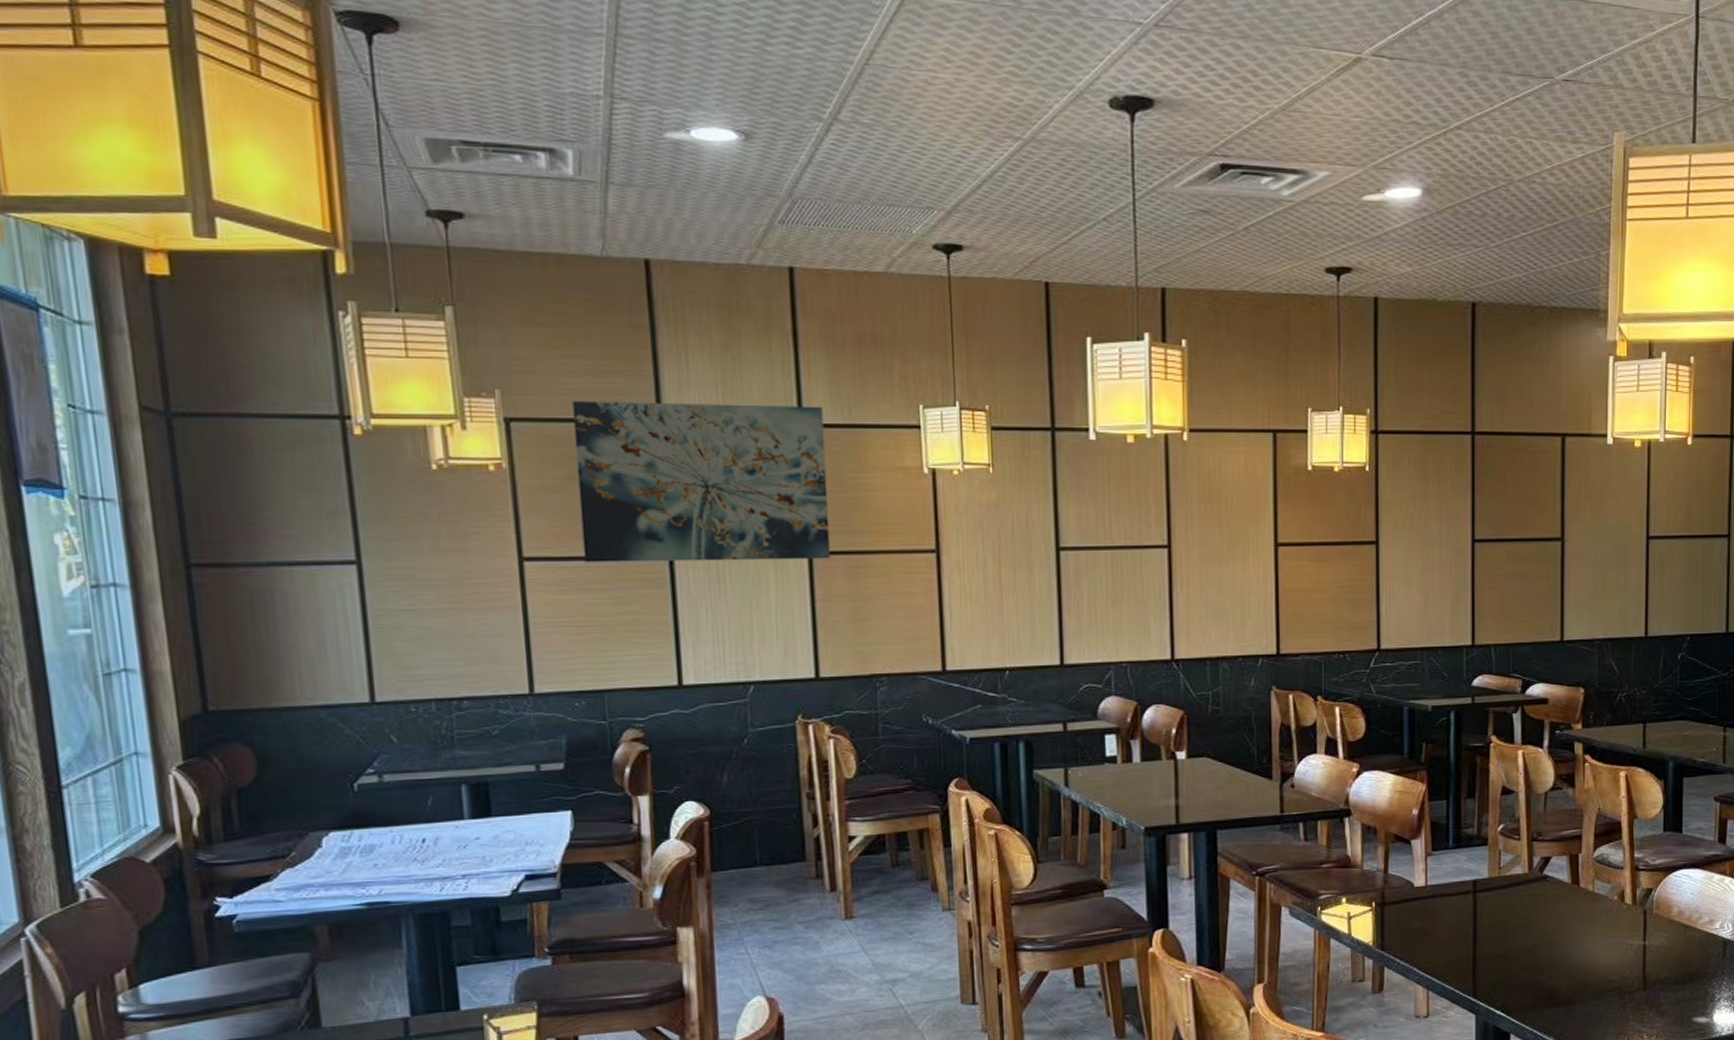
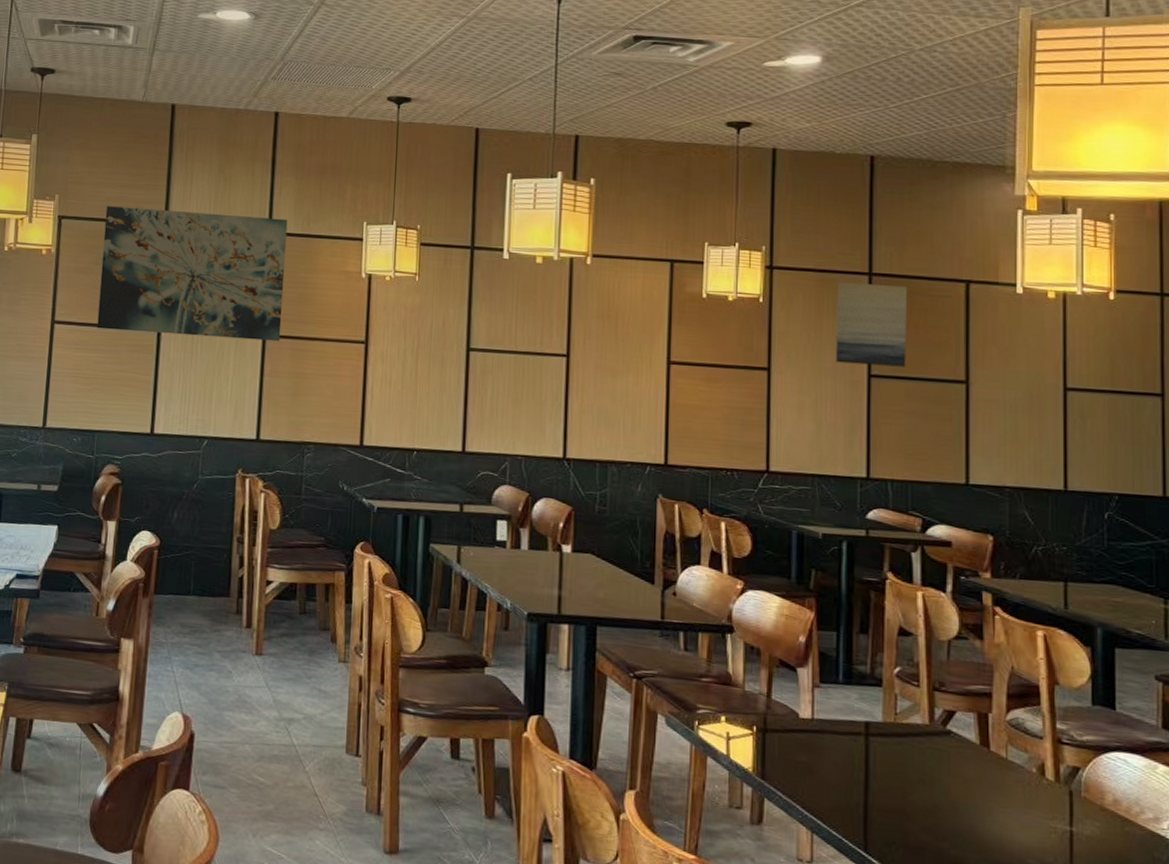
wall art: none [1441,443,1509,530] -> present [835,281,908,367]

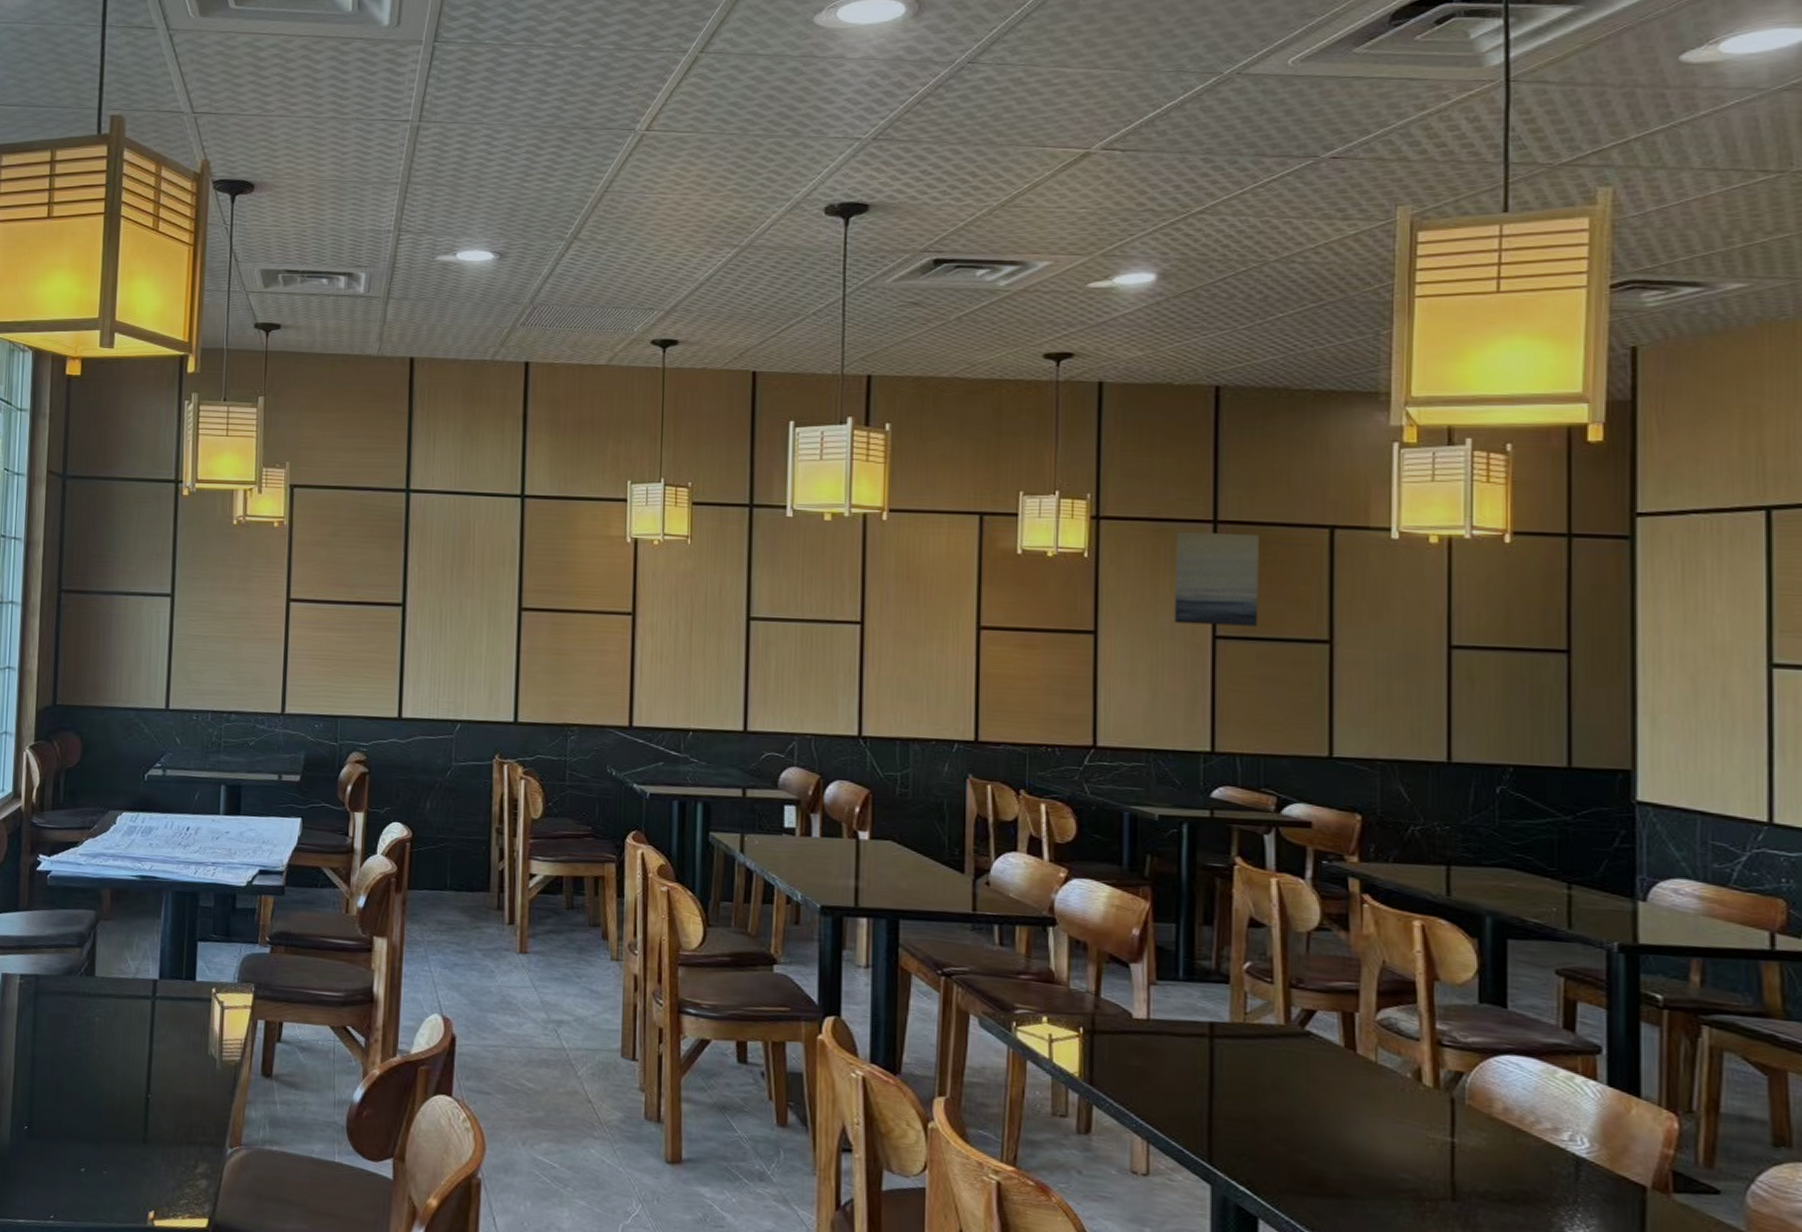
wall art: present [97,206,288,342] -> none [336,472,543,615]

